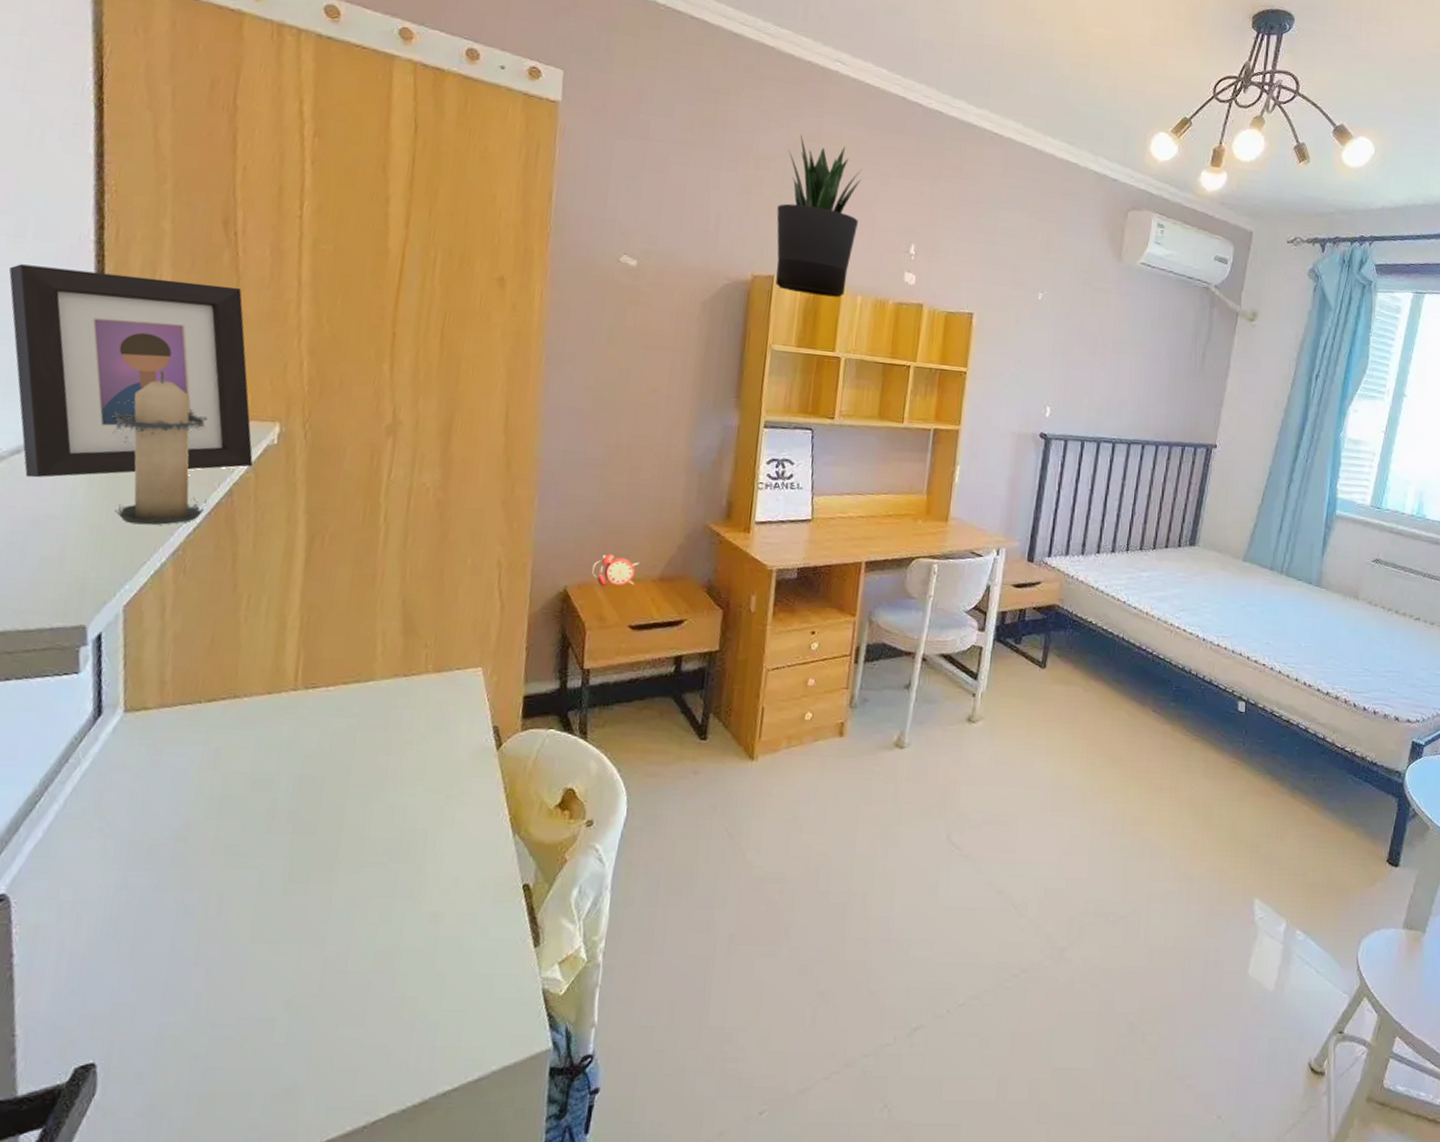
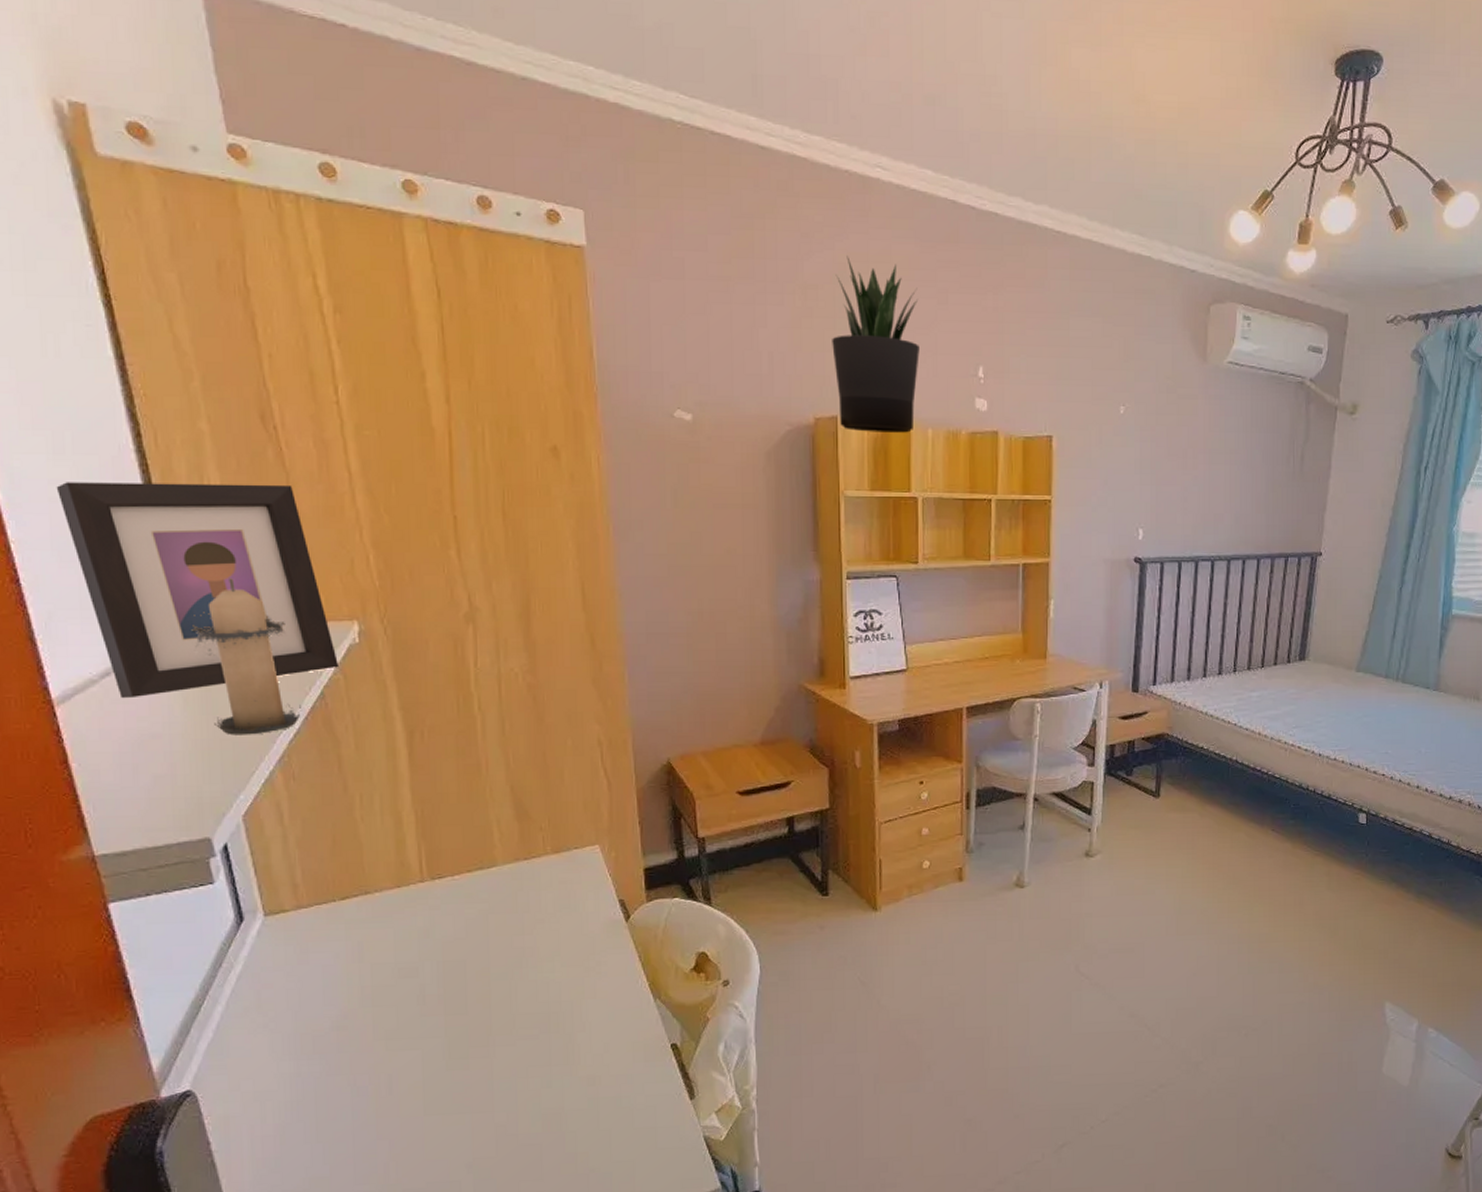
alarm clock: present [591,554,641,587] -> none [691,723,740,756]

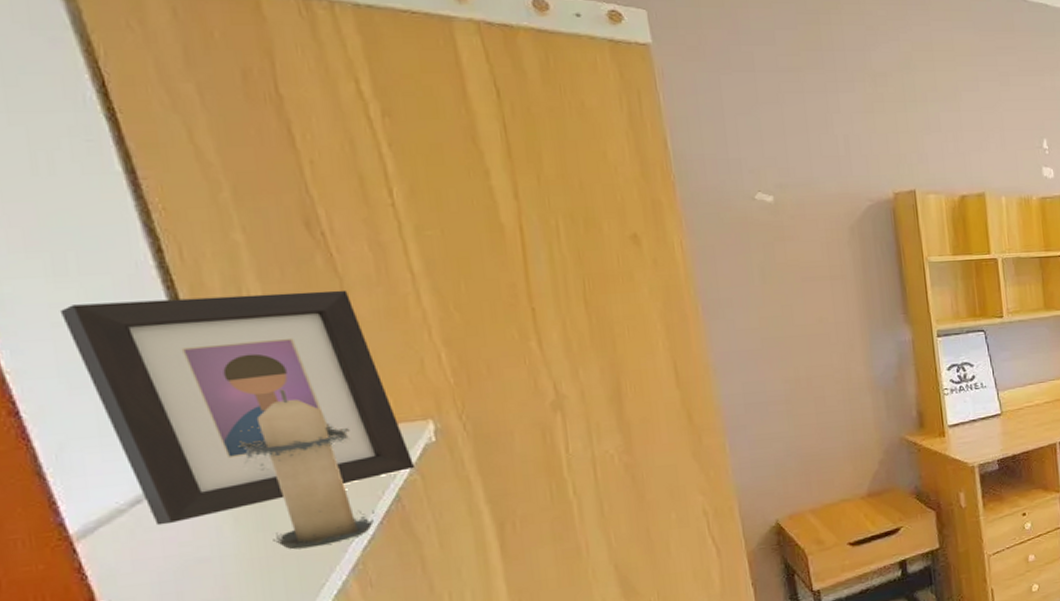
planter: present [832,255,920,433] -> none [902,45,988,203]

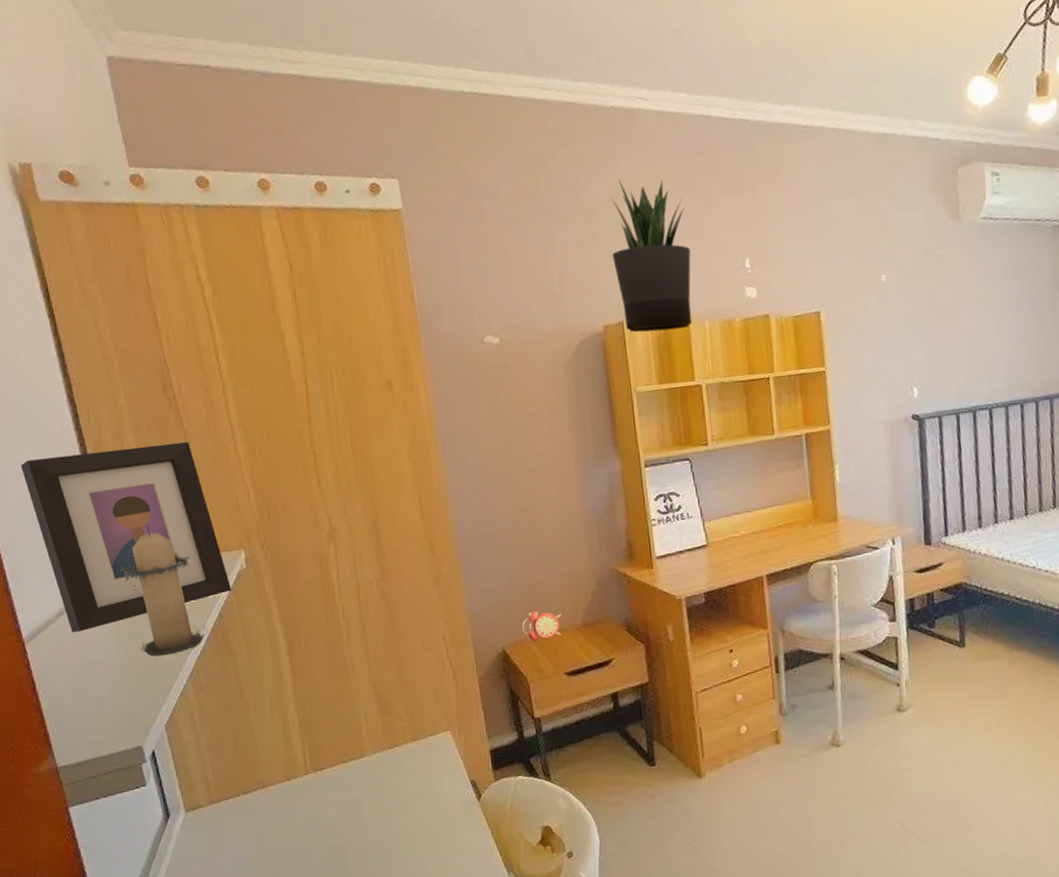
alarm clock: none [799,481,846,513] -> present [521,611,563,642]
planter: none [902,45,988,203] -> present [610,179,692,333]

